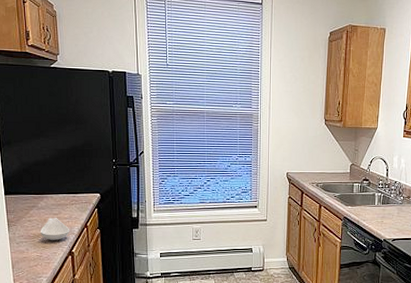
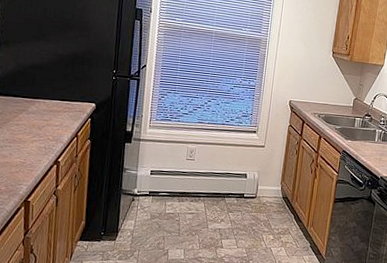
spoon rest: present [40,218,70,240] -> none [26,123,59,148]

